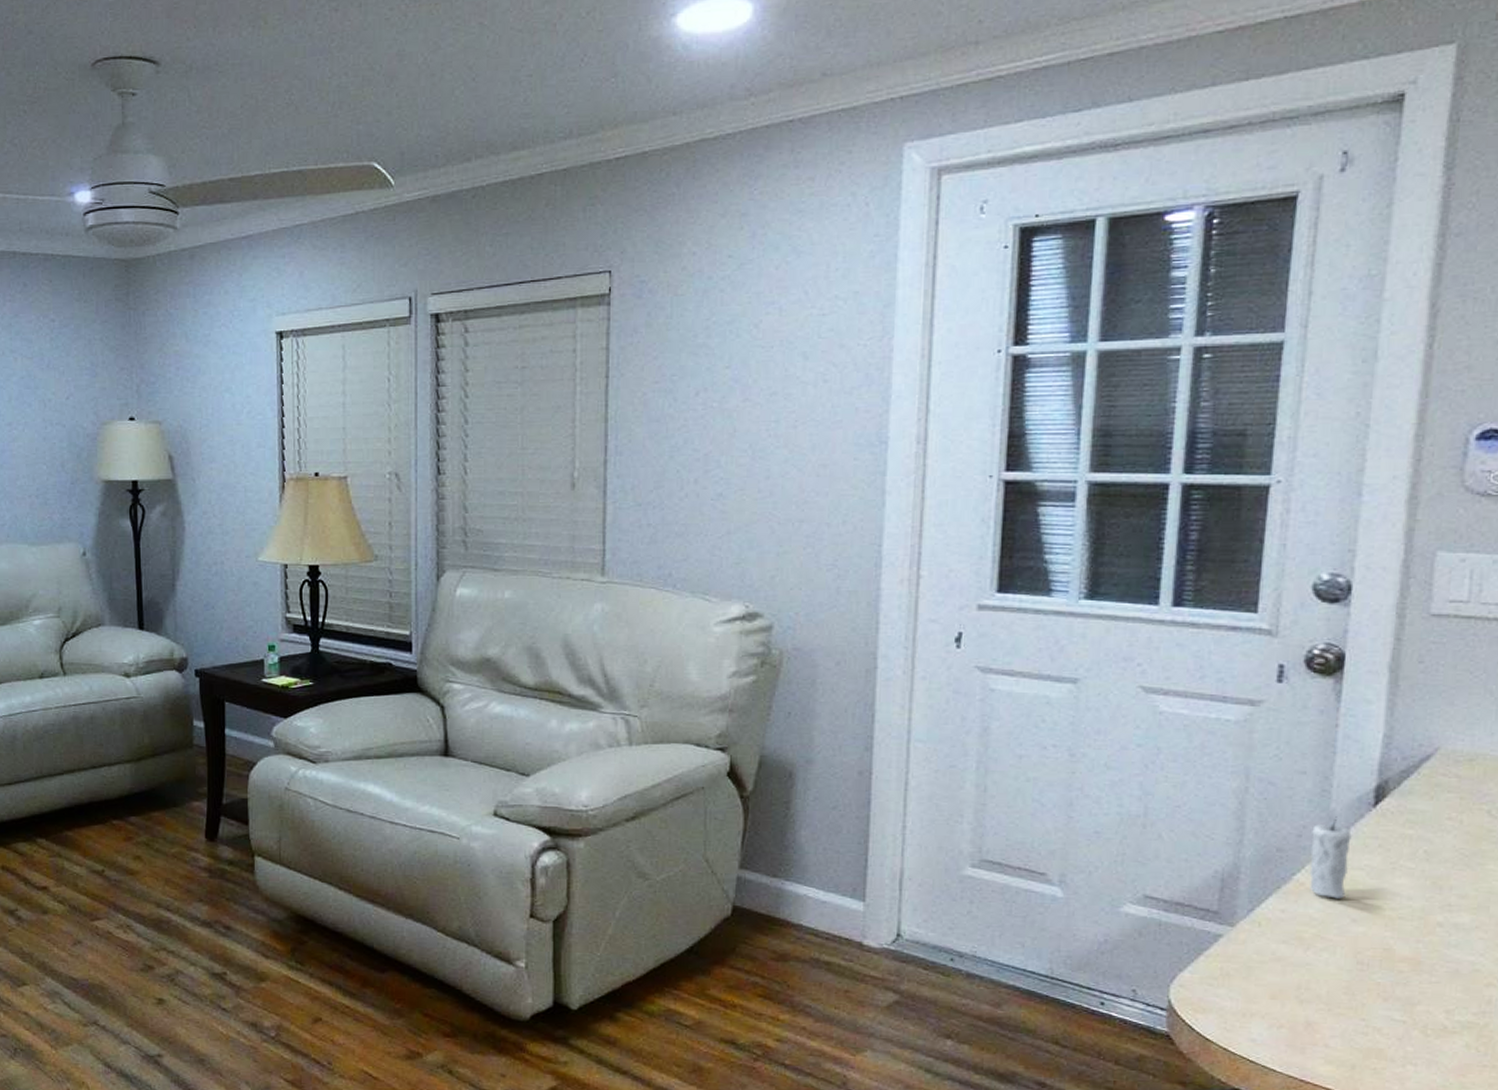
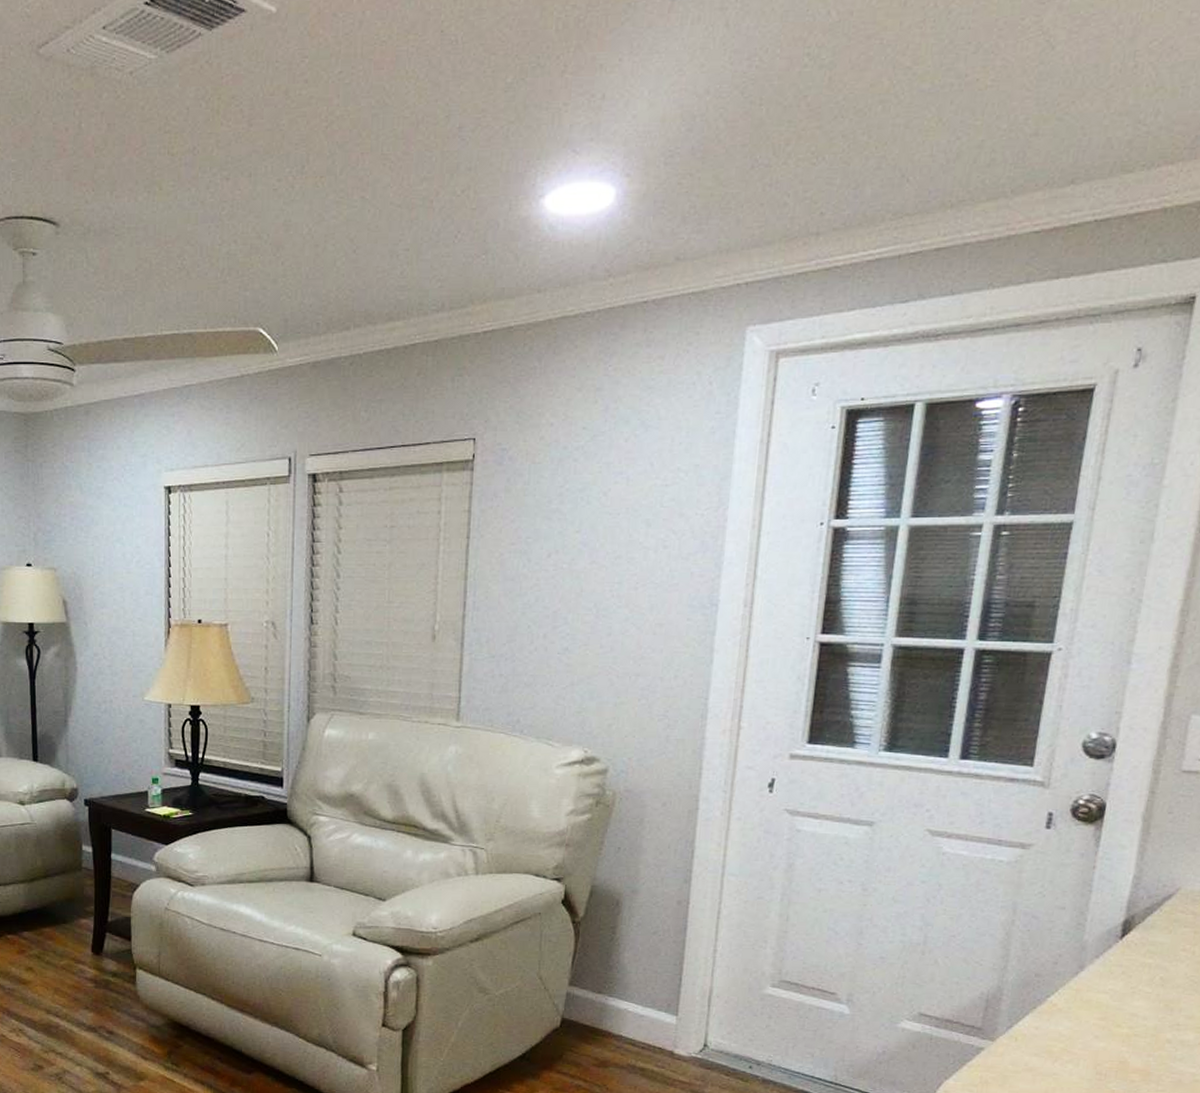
candle: present [1309,816,1352,899] -> none [1061,947,1100,1018]

